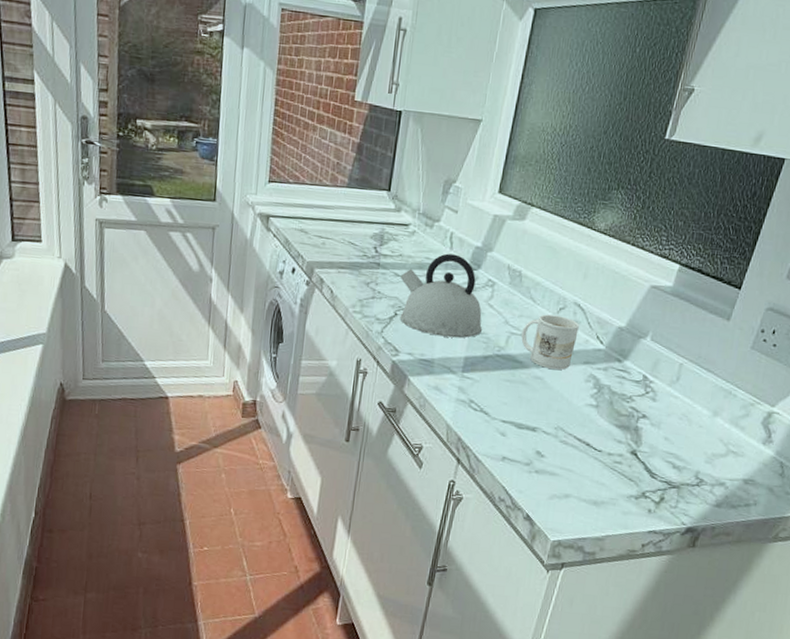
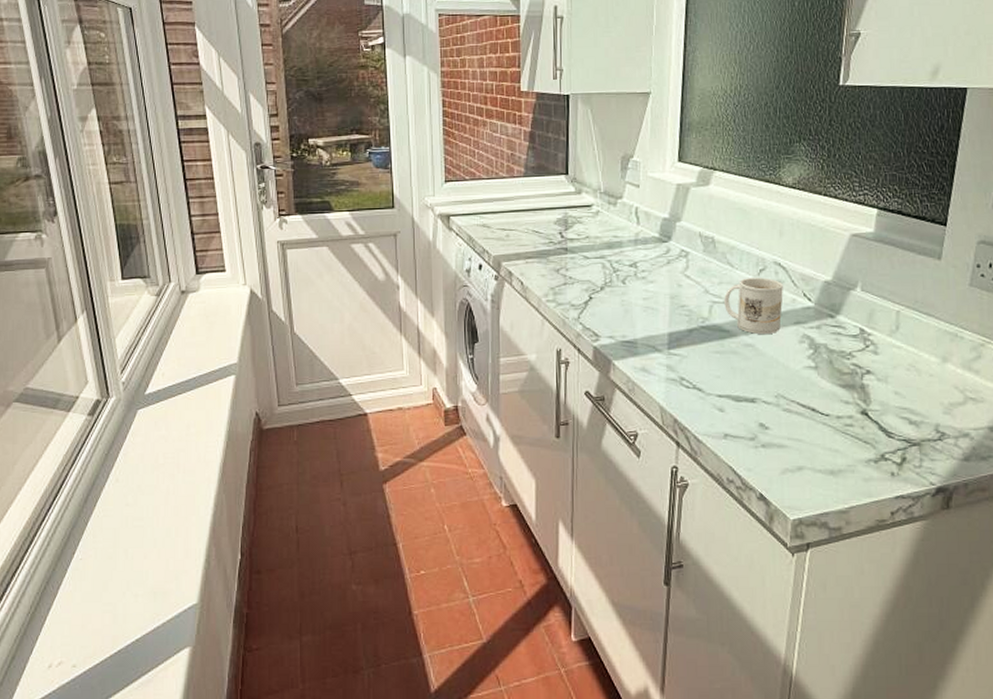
kettle: present [400,253,483,338] -> none [590,229,683,315]

